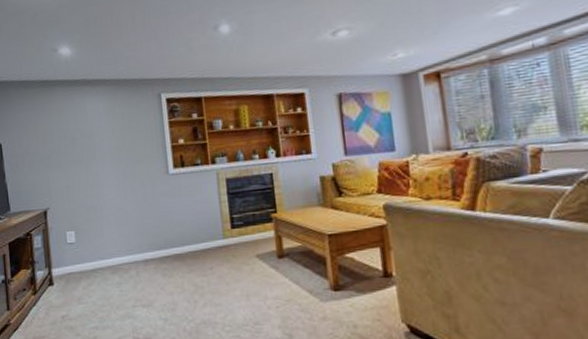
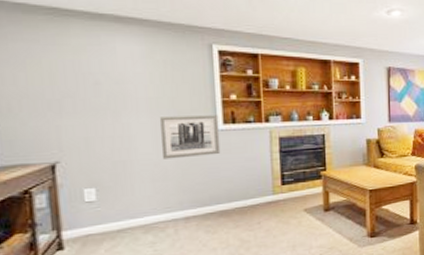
wall art: none [120,160,173,204] -> present [159,115,221,159]

